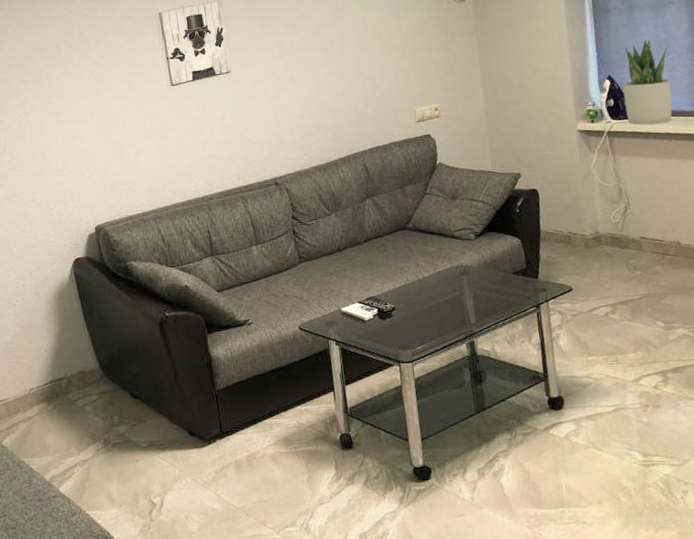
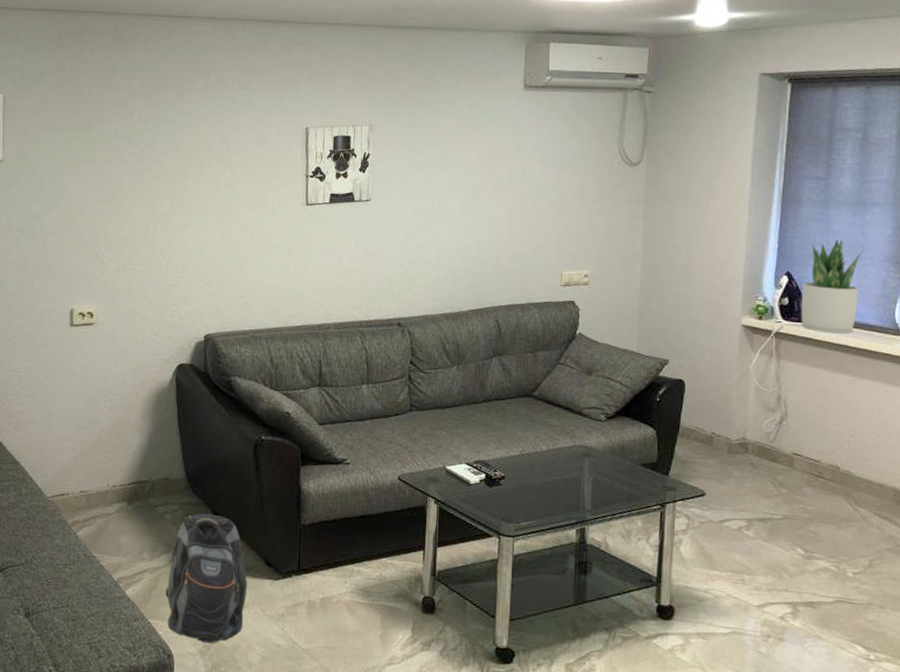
backpack: none [97,397,178,522] -> present [166,513,248,644]

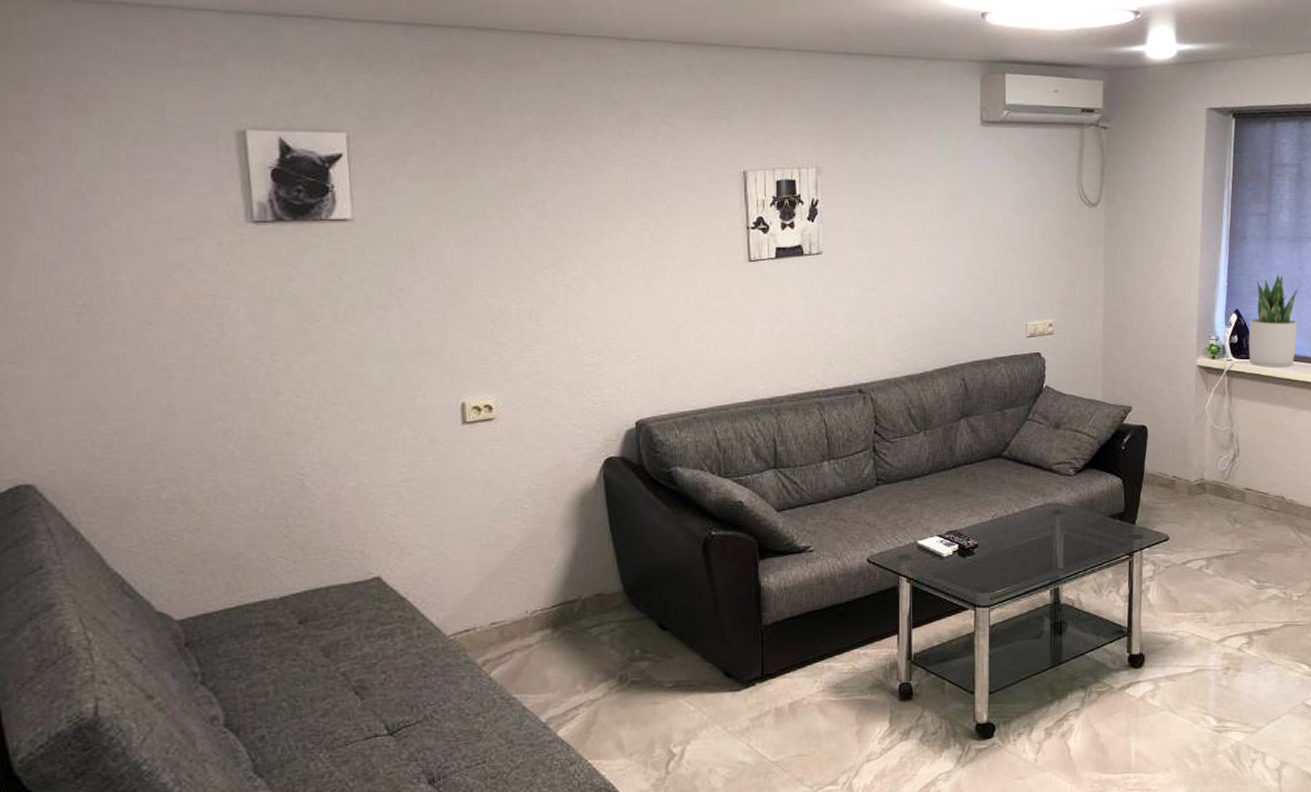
backpack: present [166,513,248,644] -> none [607,628,705,775]

